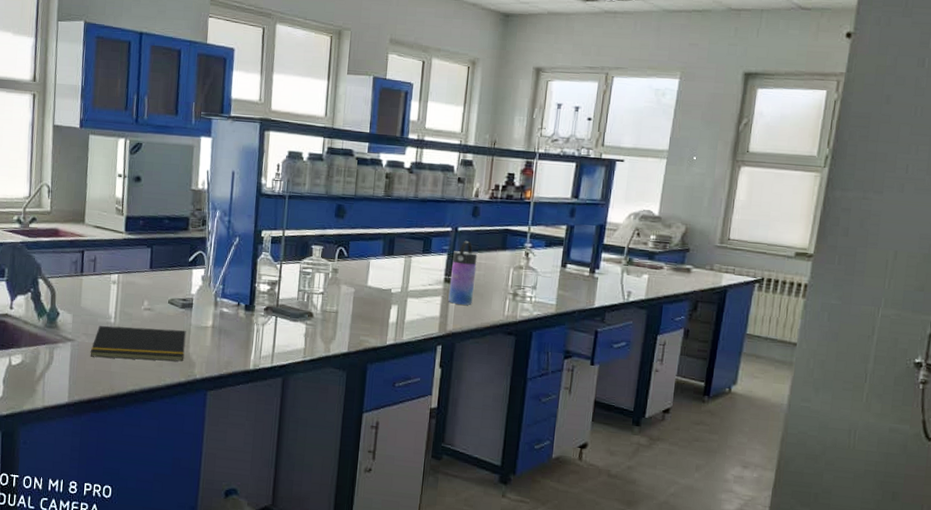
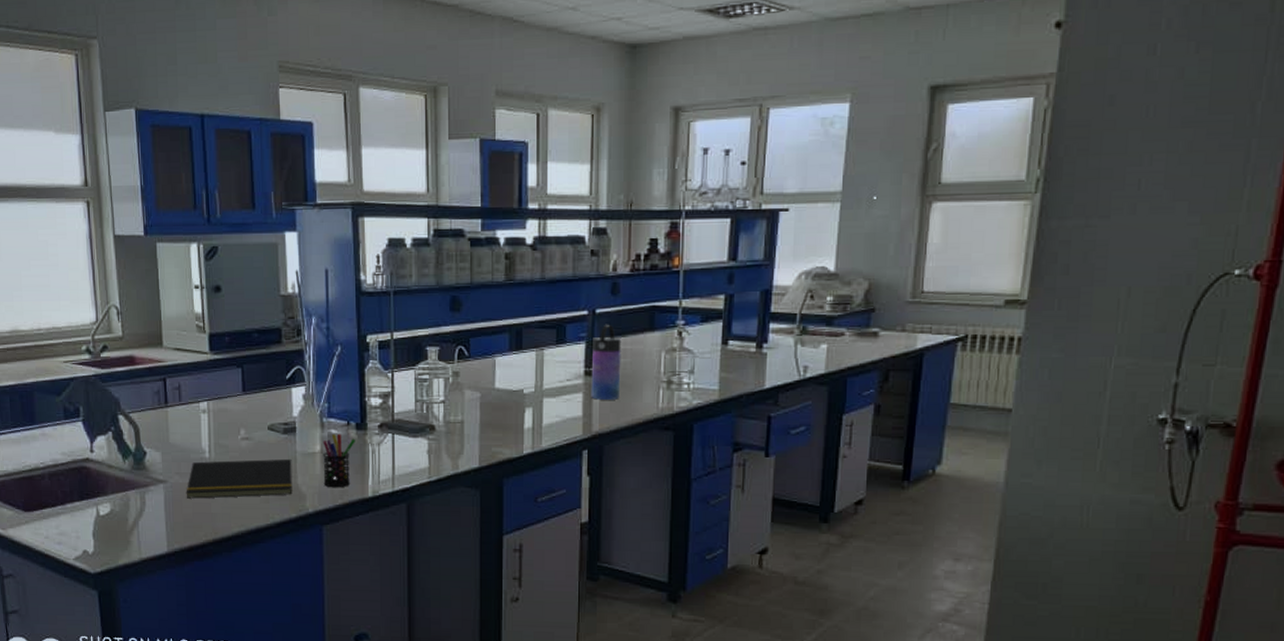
pen holder: none [212,311,243,359] -> present [323,433,355,488]

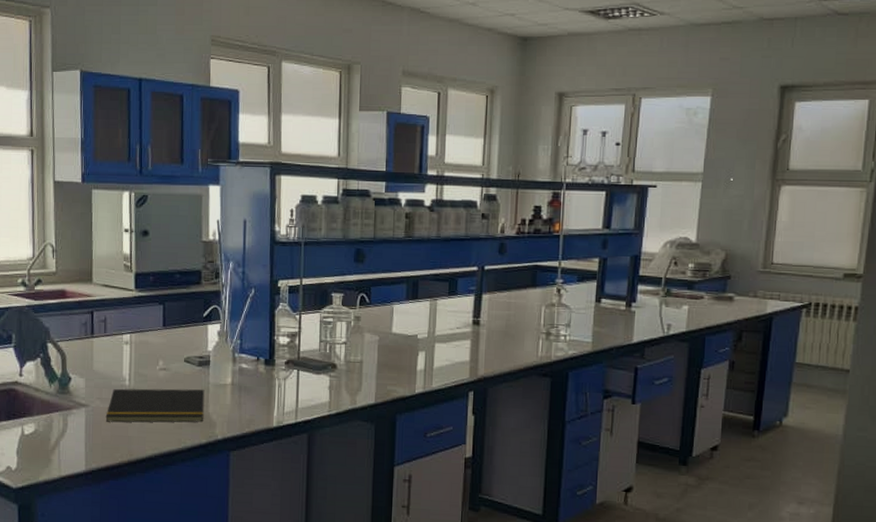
pen holder: present [323,433,355,488] -> none [232,367,264,418]
water bottle: present [591,325,622,400] -> none [478,280,507,348]

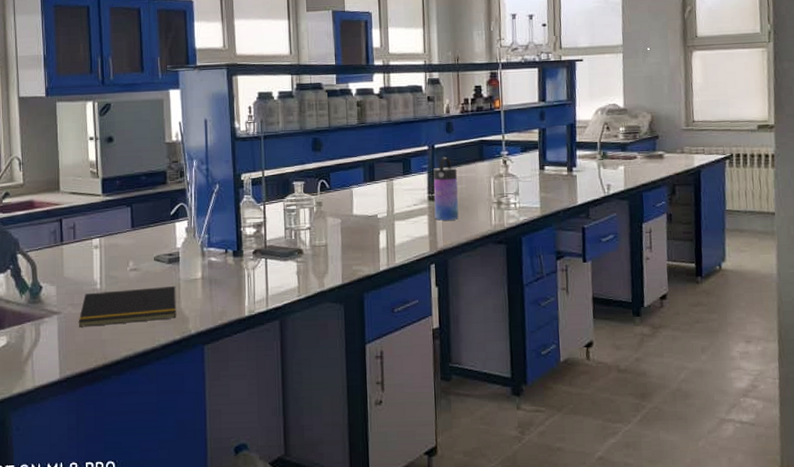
water bottle: none [478,280,507,348] -> present [433,157,459,221]

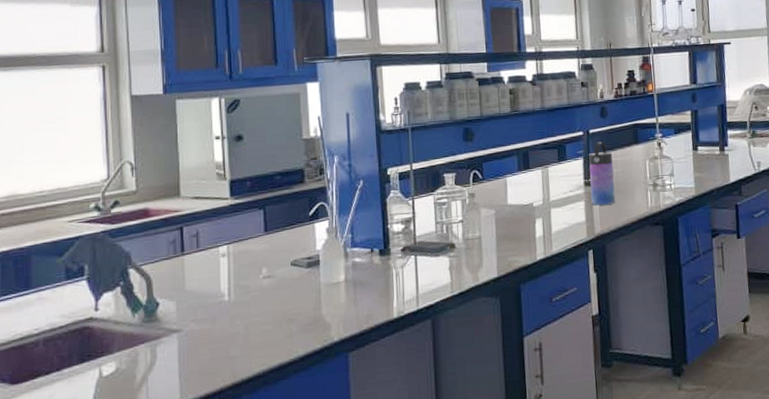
notepad: present [78,285,177,327] -> none [202,291,317,345]

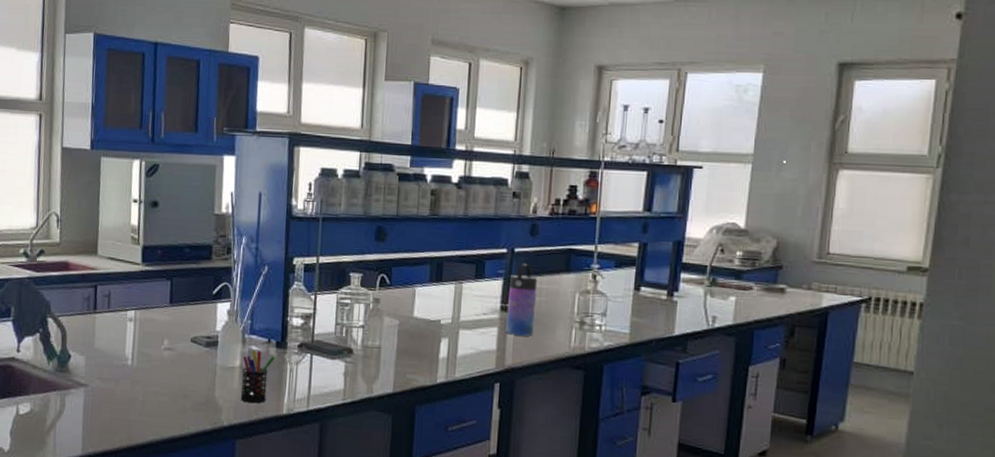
pen holder: none [347,261,379,314] -> present [240,350,275,404]

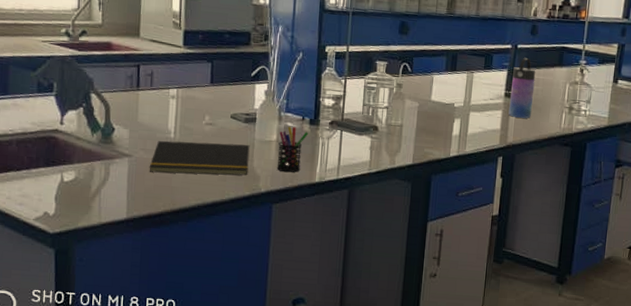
notepad: none [105,368,211,407] -> present [149,140,250,176]

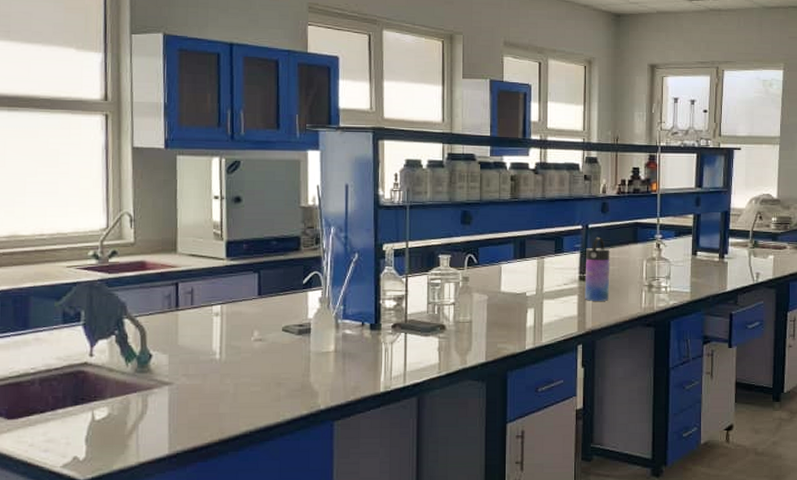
notepad: present [149,140,250,176] -> none [192,358,305,400]
pen holder: present [276,126,308,173] -> none [336,333,369,385]

